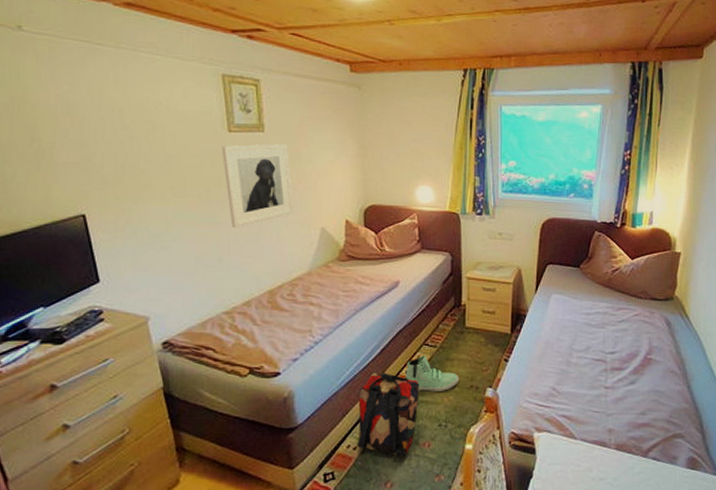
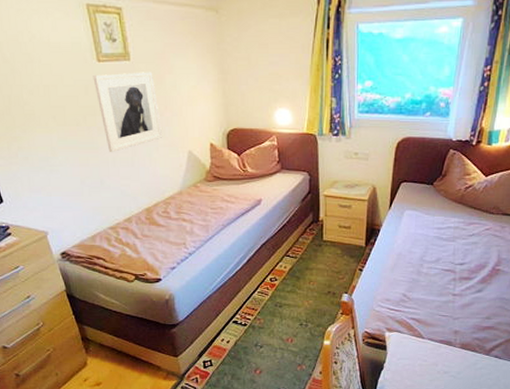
backpack: present [357,373,420,457] -> none [229,280,282,350]
sneaker: present [405,355,460,391] -> none [269,265,318,296]

